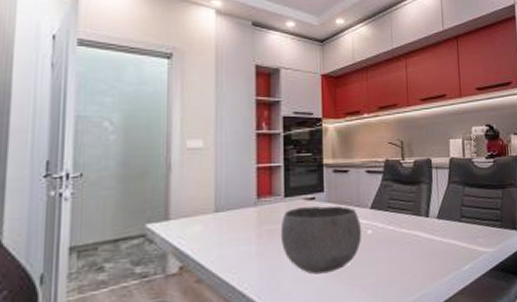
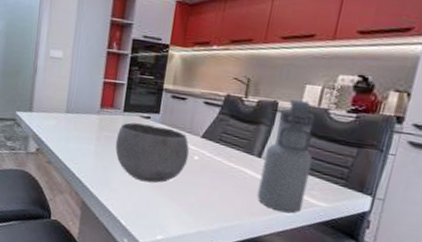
water bottle: none [431,154,474,269] -> present [257,100,315,214]

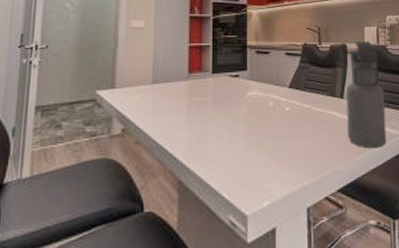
bowl: present [115,122,190,183] -> none [207,83,281,144]

